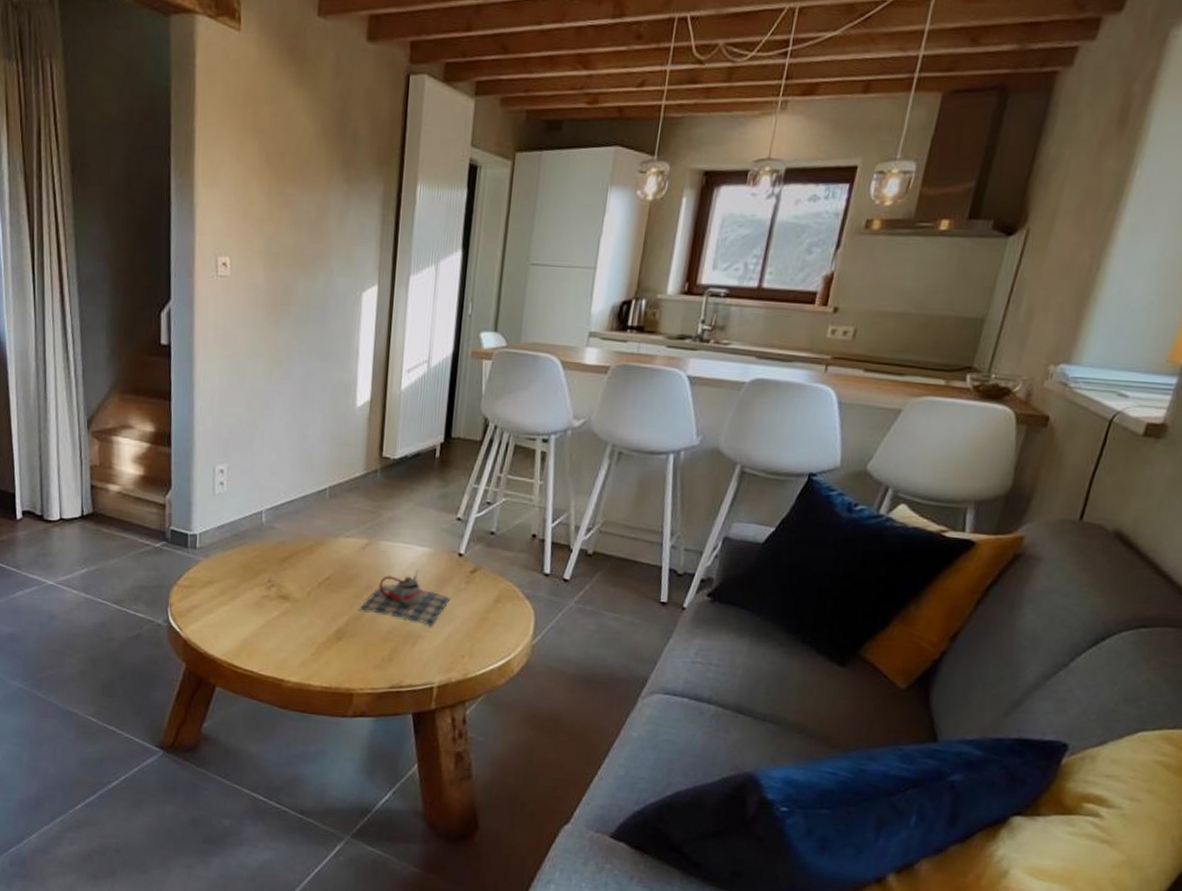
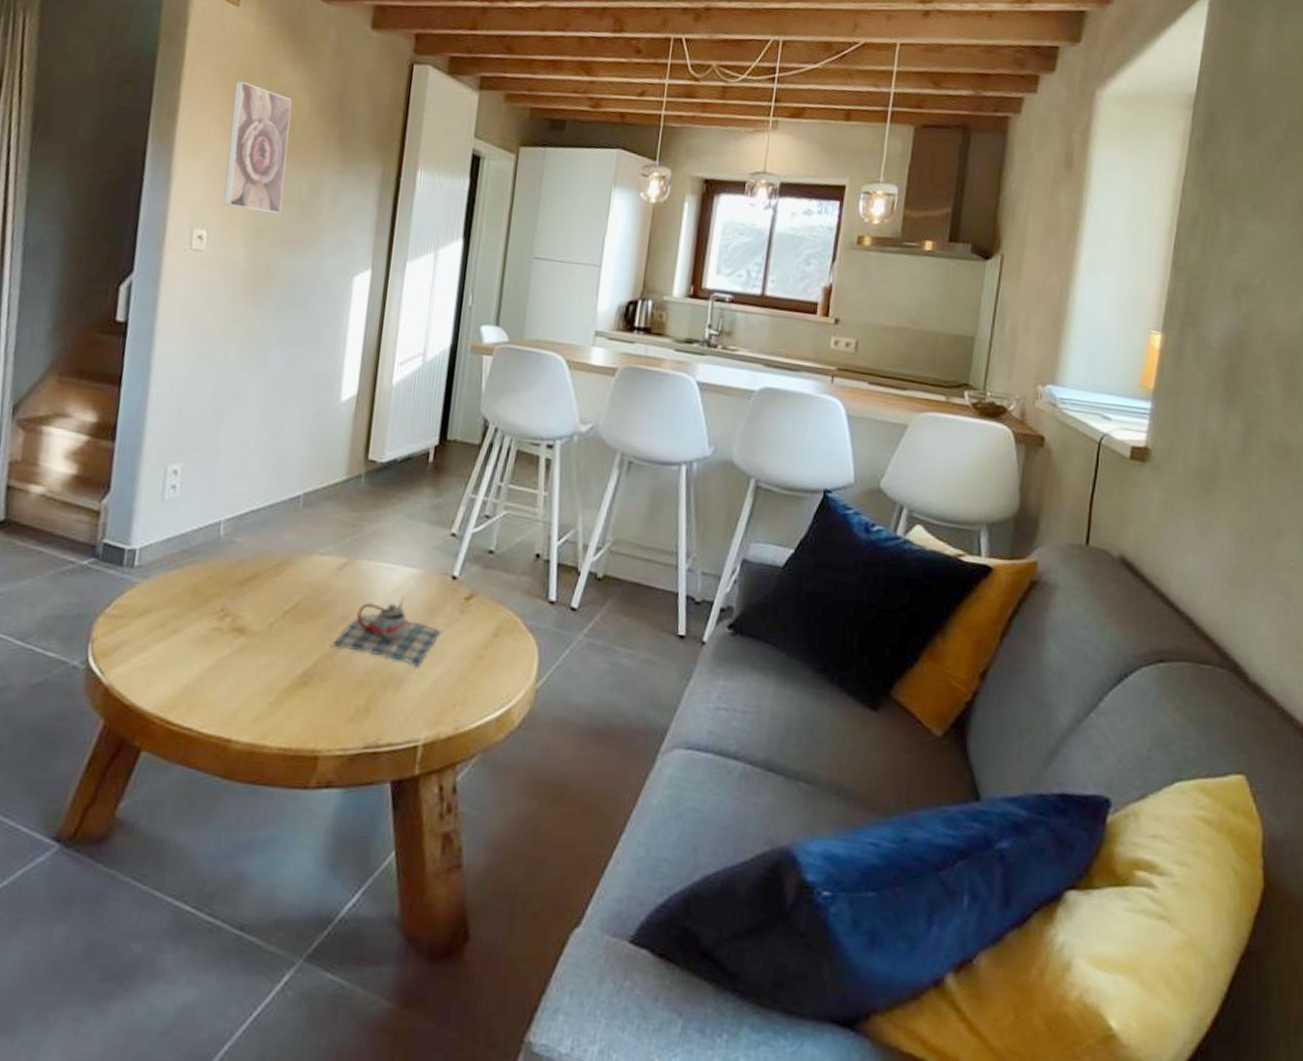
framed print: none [241,108,297,238] -> present [222,80,292,214]

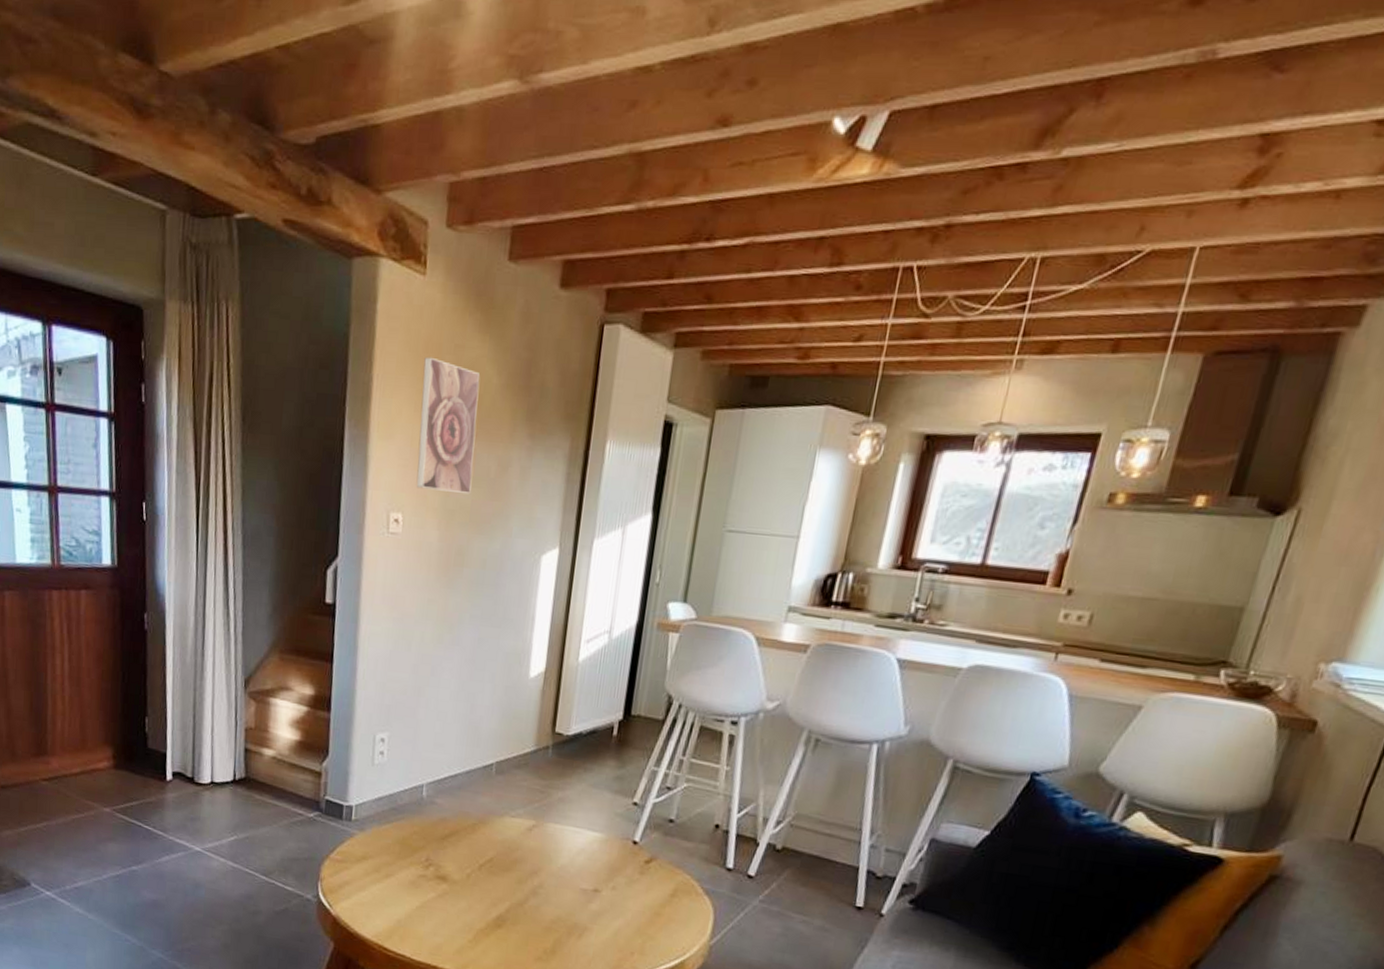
teapot: present [332,595,443,668] -> none [522,856,623,919]

